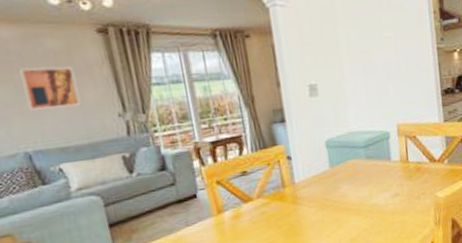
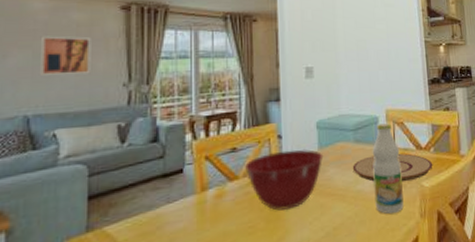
mixing bowl: none [257,168,336,227] -> present [245,148,324,211]
plate: none [365,167,447,196] -> present [352,153,433,182]
bottle: none [384,138,419,224] -> present [372,123,404,214]

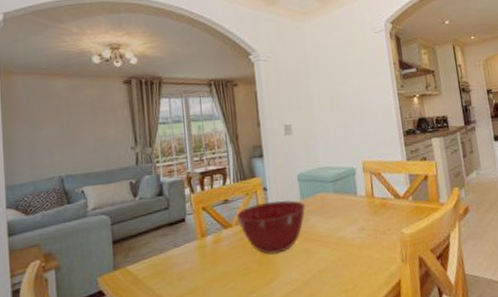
wall art: present [39,35,91,76] -> none [65,109,105,143]
plate: present [352,153,433,182] -> none [333,202,413,230]
bottle: present [372,123,404,214] -> none [351,174,385,259]

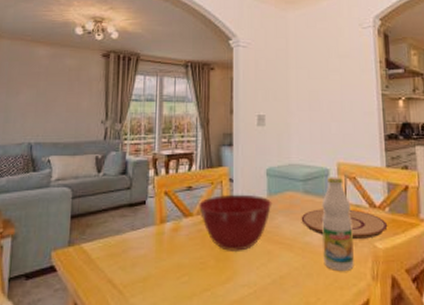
plate: none [333,202,413,230] -> present [301,209,388,240]
bottle: none [351,174,385,259] -> present [321,177,354,272]

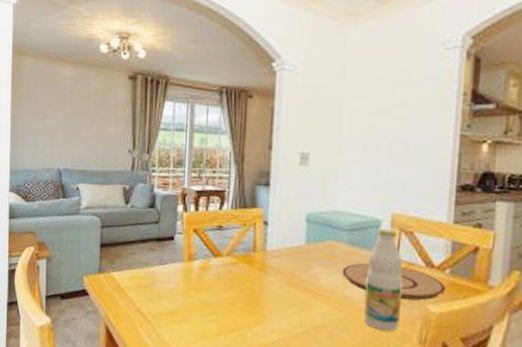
mixing bowl: present [199,194,272,251] -> none [229,237,311,297]

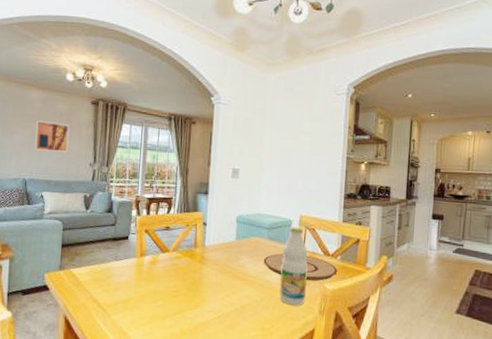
wall art: none [67,101,105,139] -> present [34,120,70,153]

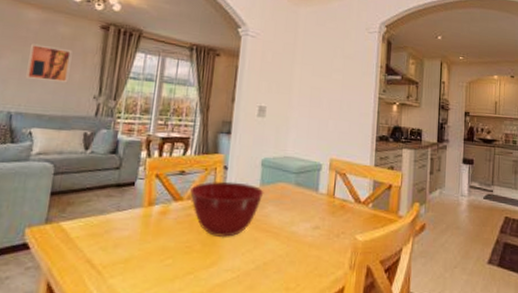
mixing bowl: none [175,236,240,284] -> present [190,181,264,237]
plate: present [263,253,338,281] -> none [290,201,370,232]
bottle: present [279,227,308,306] -> none [307,171,339,261]

